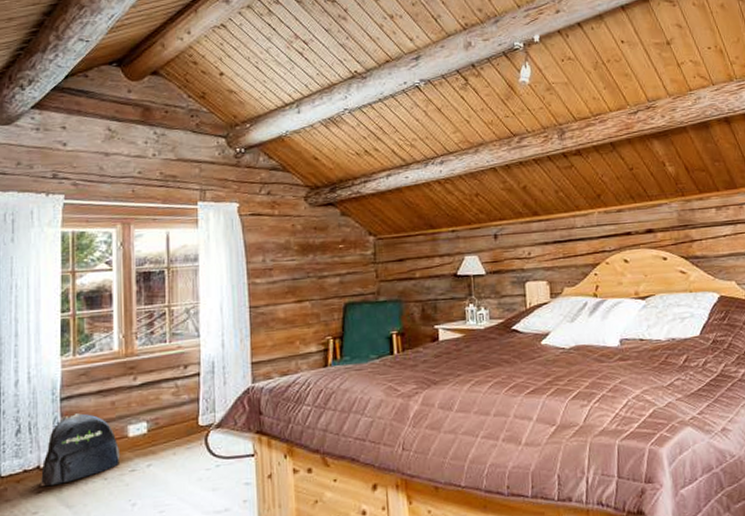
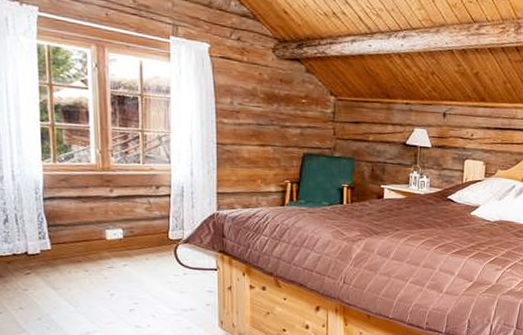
backpack: present [41,412,121,486] -> none [29,212,100,270]

